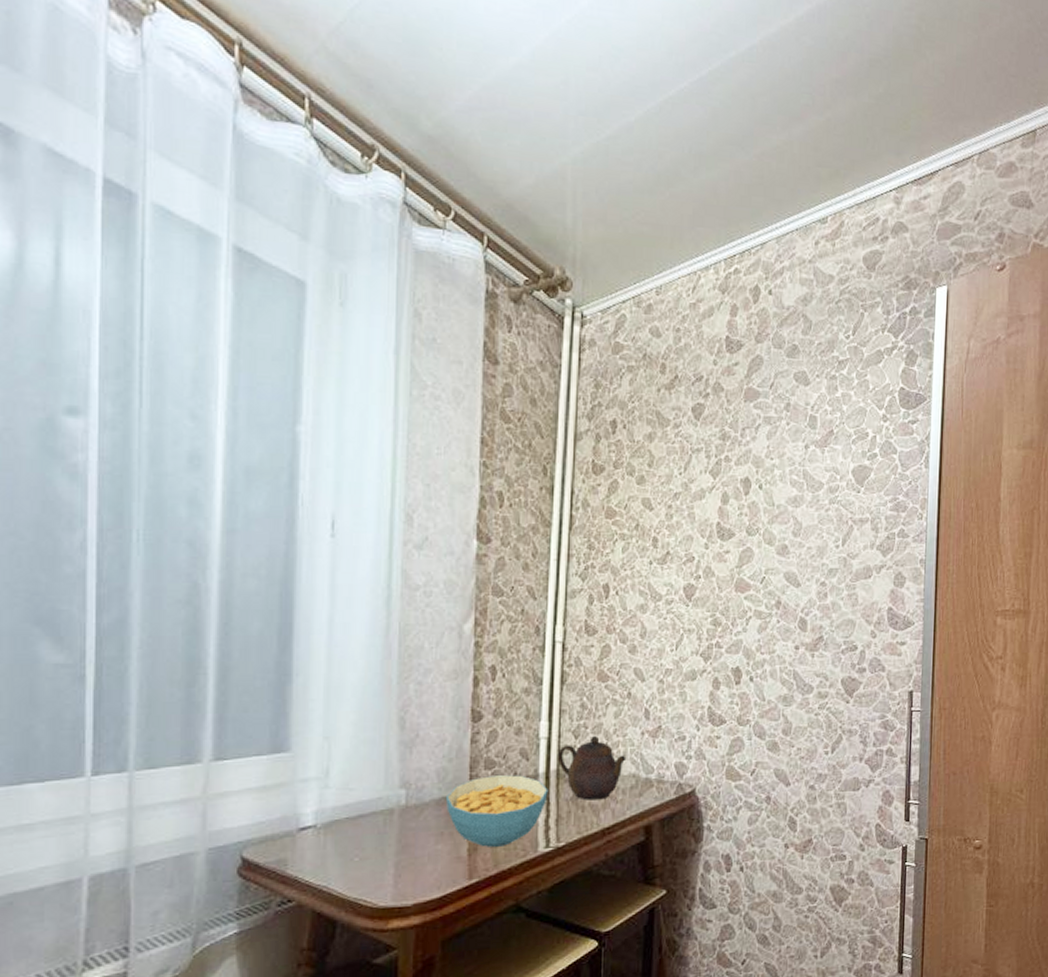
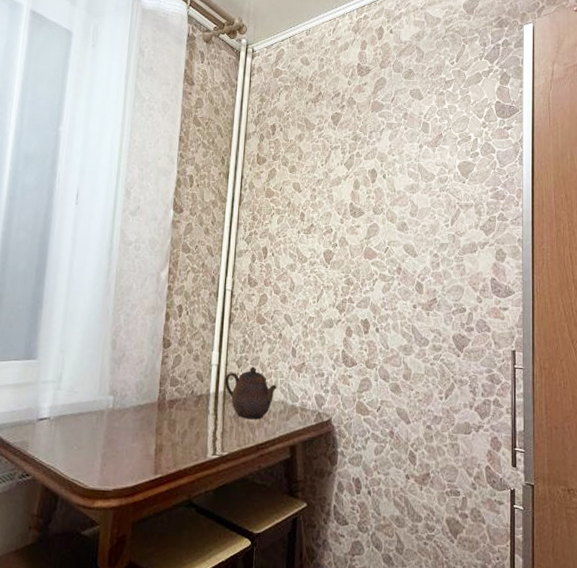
cereal bowl: present [445,774,548,847] -> none [141,391,217,450]

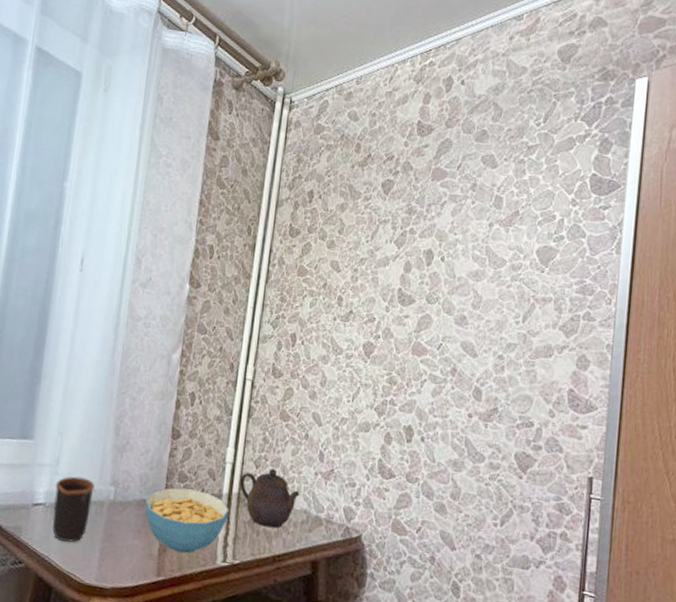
mug: none [57,390,95,452] -> present [52,476,95,543]
cereal bowl: none [141,391,217,450] -> present [144,488,229,553]

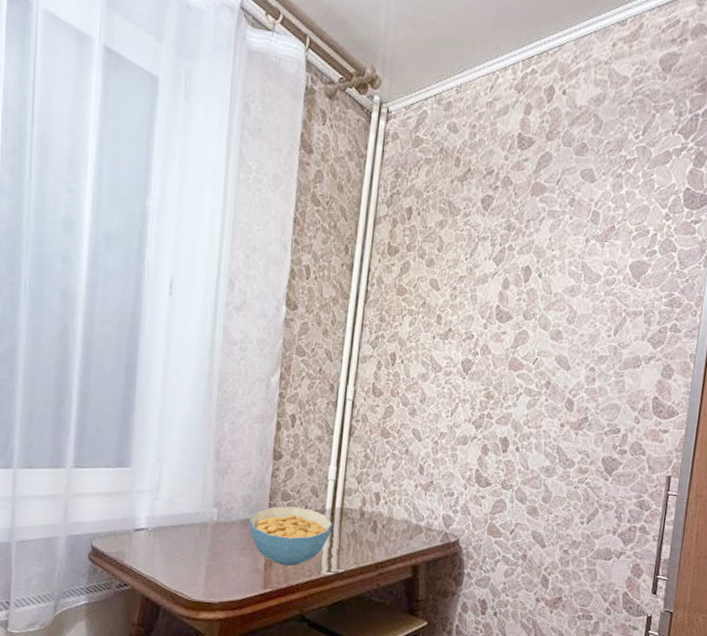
mug: present [52,476,95,543] -> none [156,500,197,563]
teapot: present [239,469,300,528] -> none [341,483,401,538]

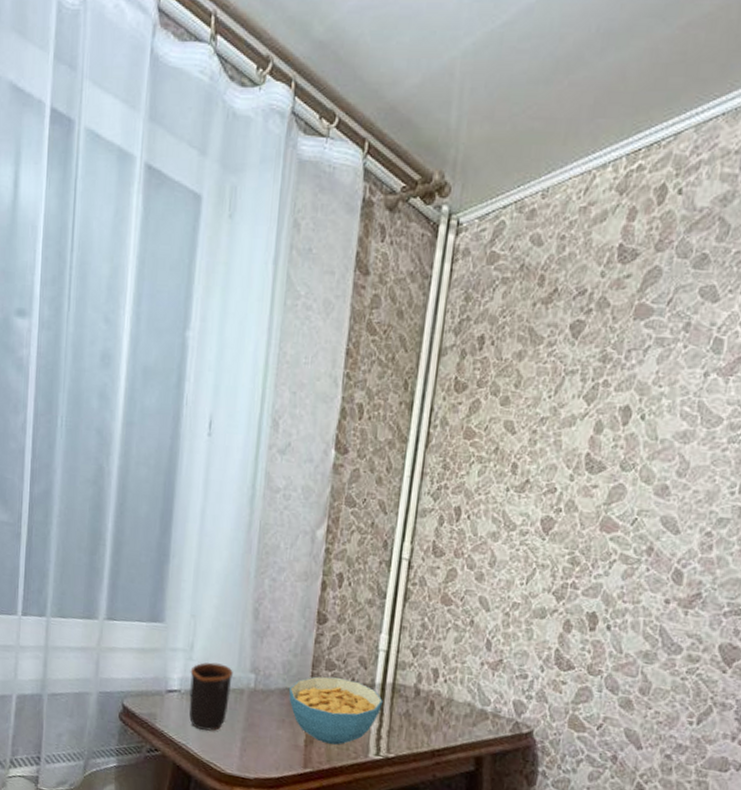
mug: none [156,500,197,563] -> present [188,662,233,731]

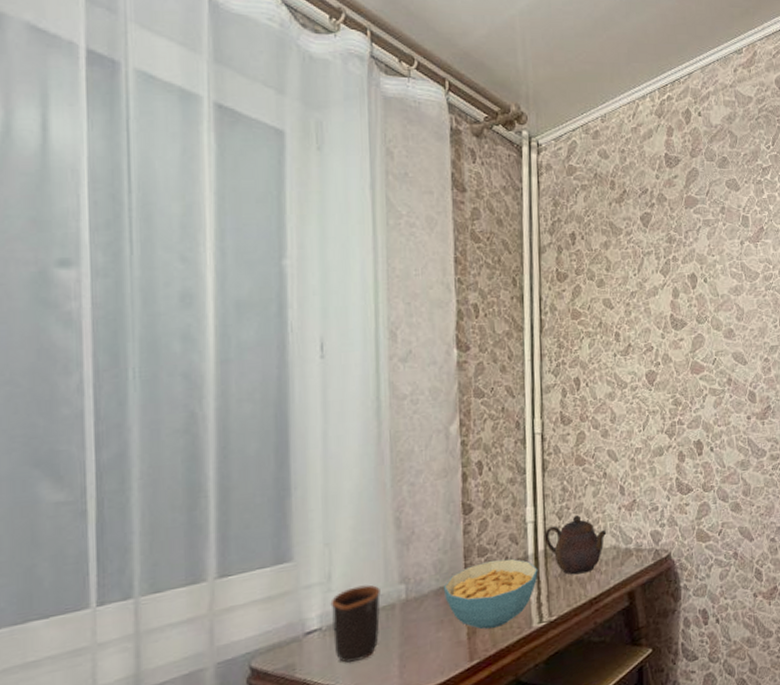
teapot: none [394,657,463,722] -> present [543,515,607,575]

